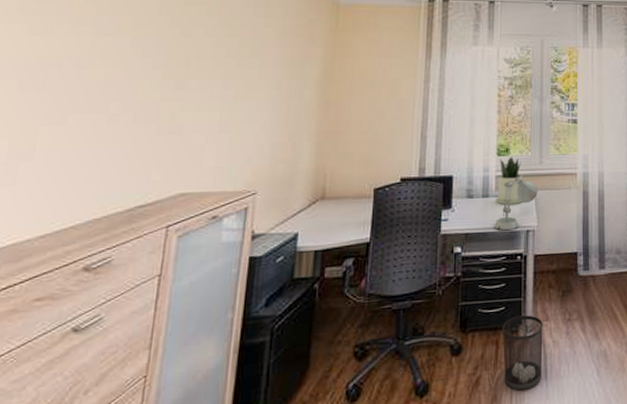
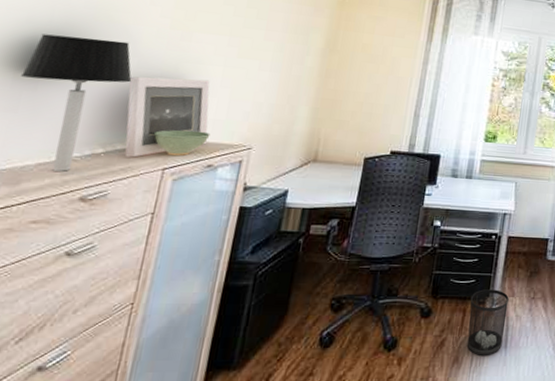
table lamp: none [17,98,129,244] -> present [21,34,132,172]
picture frame: none [126,127,210,218] -> present [124,76,210,158]
bowl: none [154,181,213,212] -> present [153,130,211,157]
desk lamp: present [494,177,538,231] -> none [474,163,519,212]
planter: present [496,156,523,205] -> none [478,143,507,188]

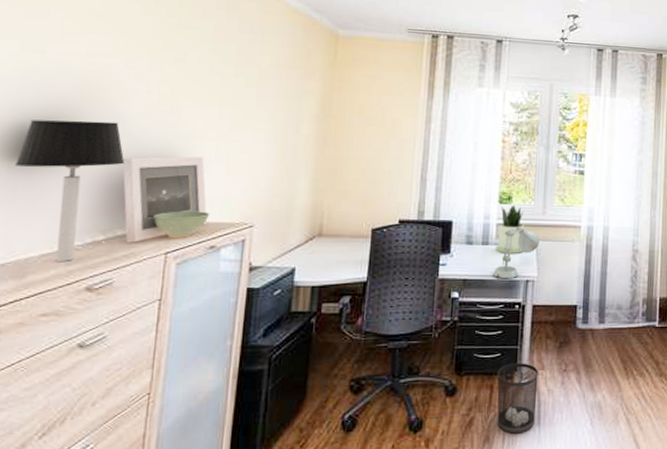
desk lamp: none [474,163,519,212] -> present [493,226,540,279]
planter: none [478,143,507,188] -> present [495,204,525,253]

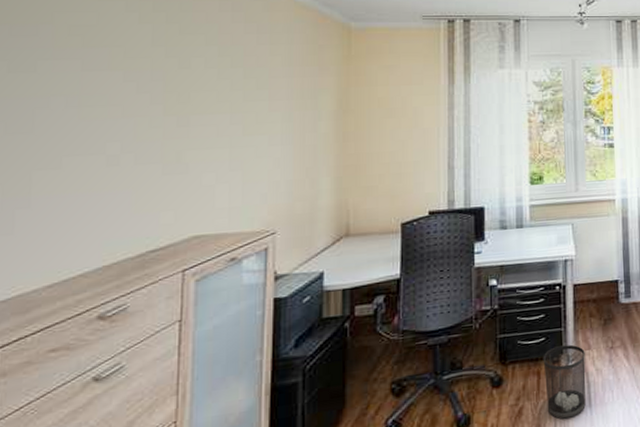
table lamp: present [15,120,125,263] -> none [10,137,132,293]
picture frame: present [122,156,208,243] -> none [130,165,226,264]
bowl: present [152,211,210,239] -> none [165,222,228,255]
desk lamp: present [493,226,540,279] -> none [530,206,575,262]
planter: present [495,204,525,253] -> none [531,184,559,235]

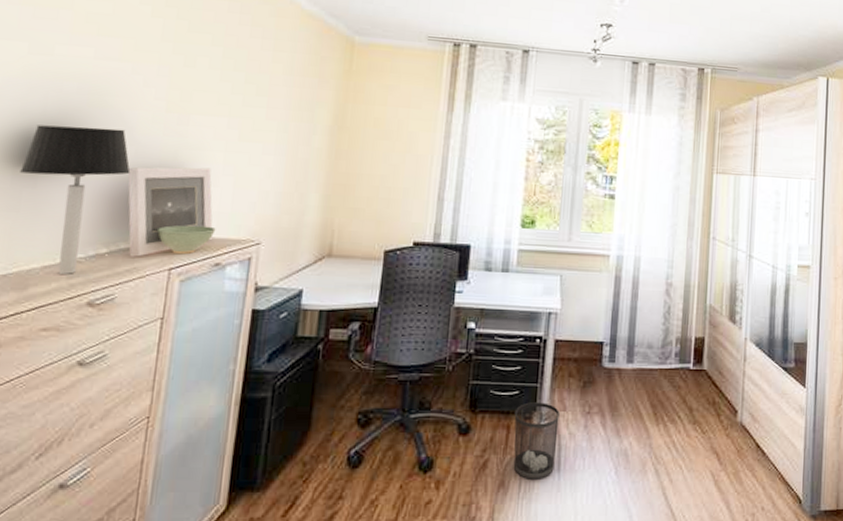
table lamp: none [10,137,132,293] -> present [20,125,131,275]
picture frame: none [130,165,226,264] -> present [128,167,213,257]
bowl: none [165,222,228,255] -> present [156,225,216,255]

